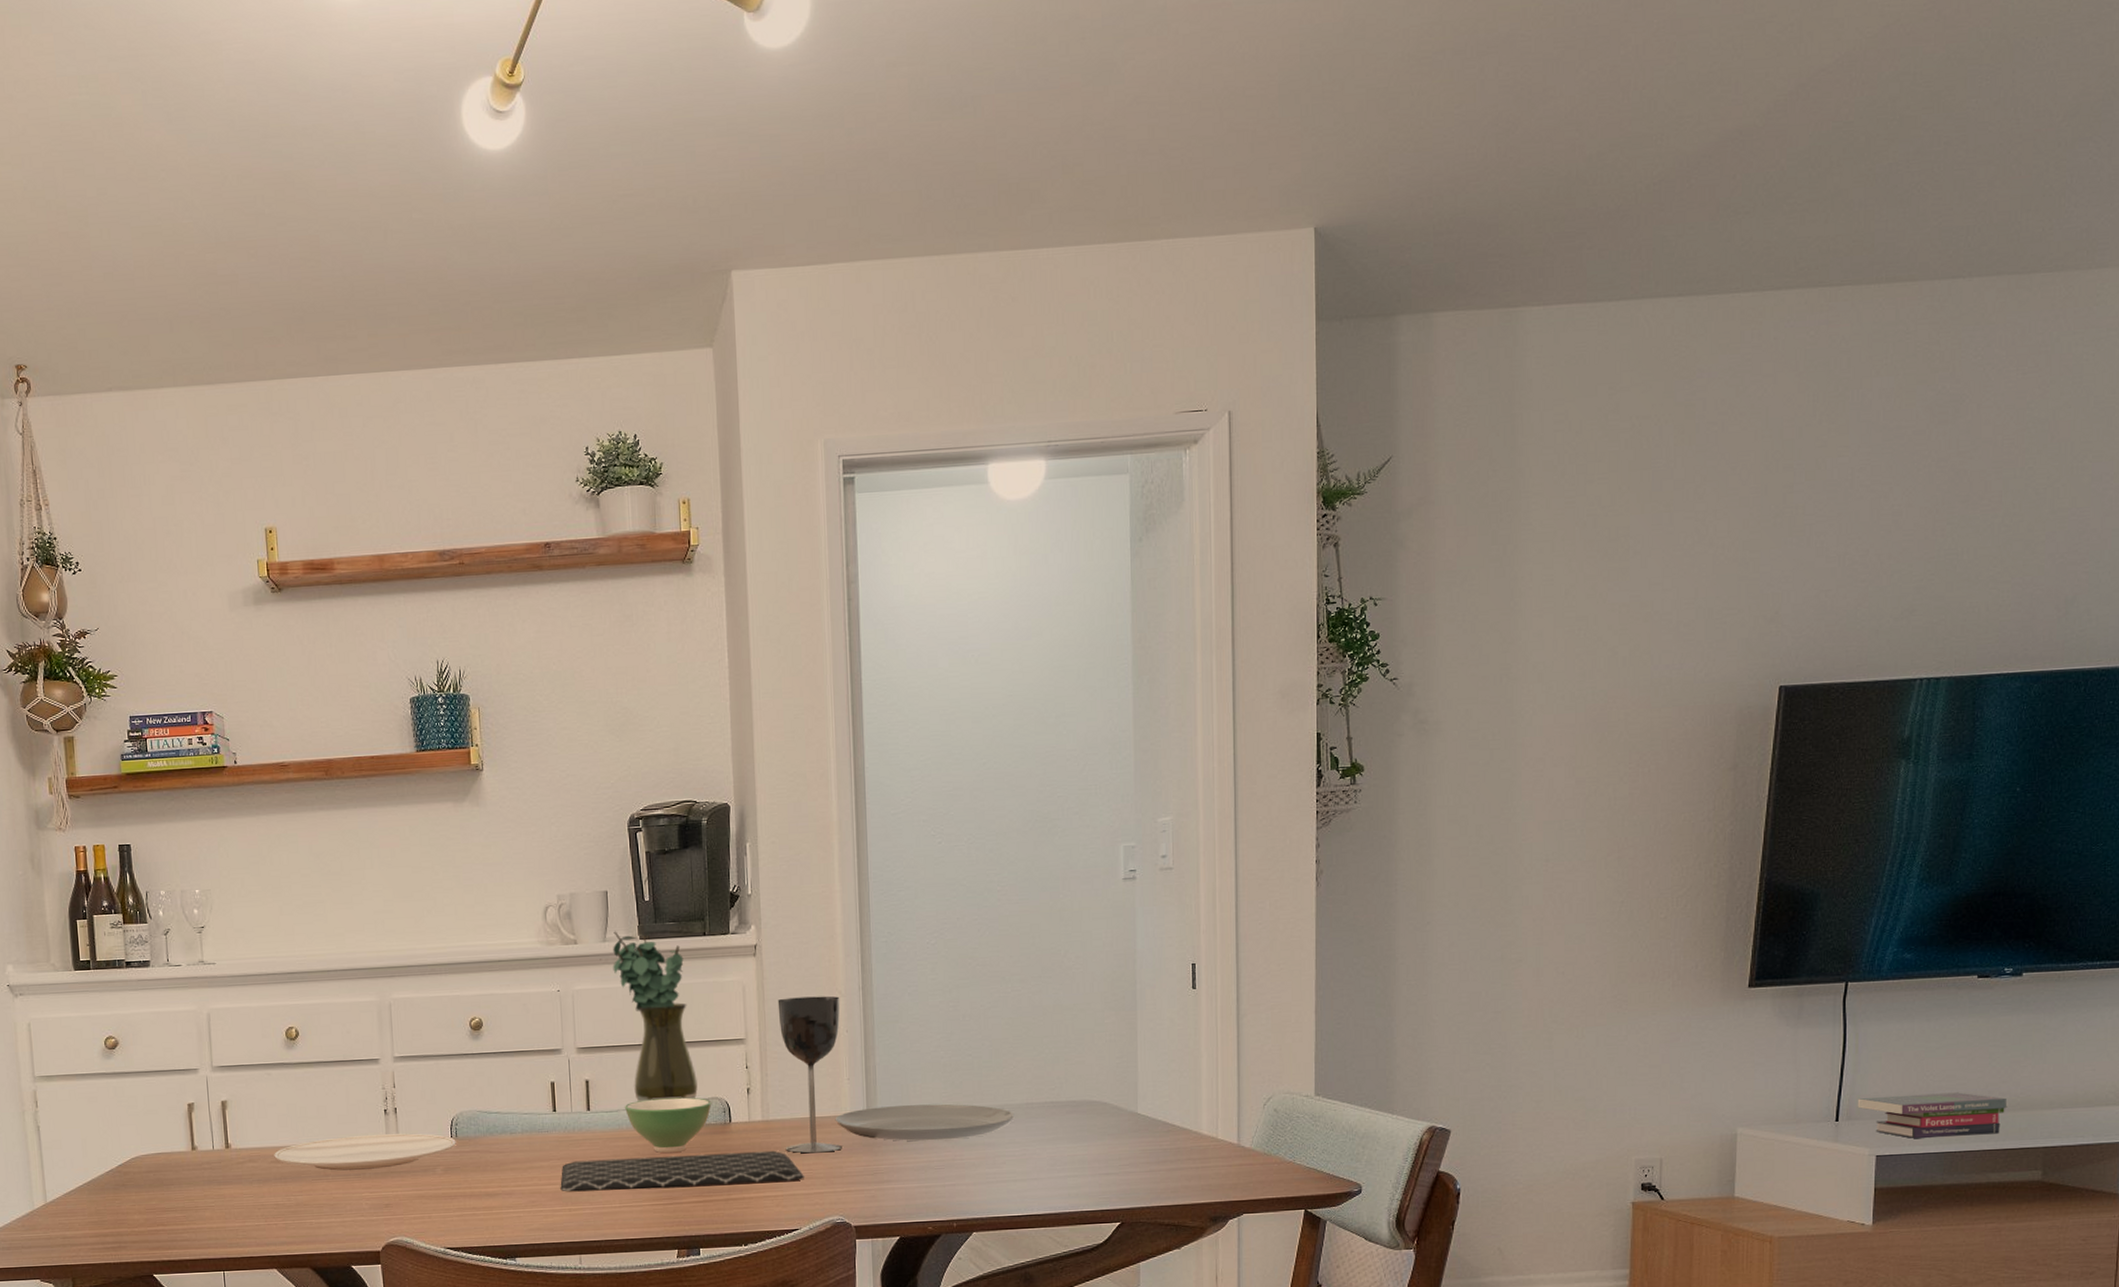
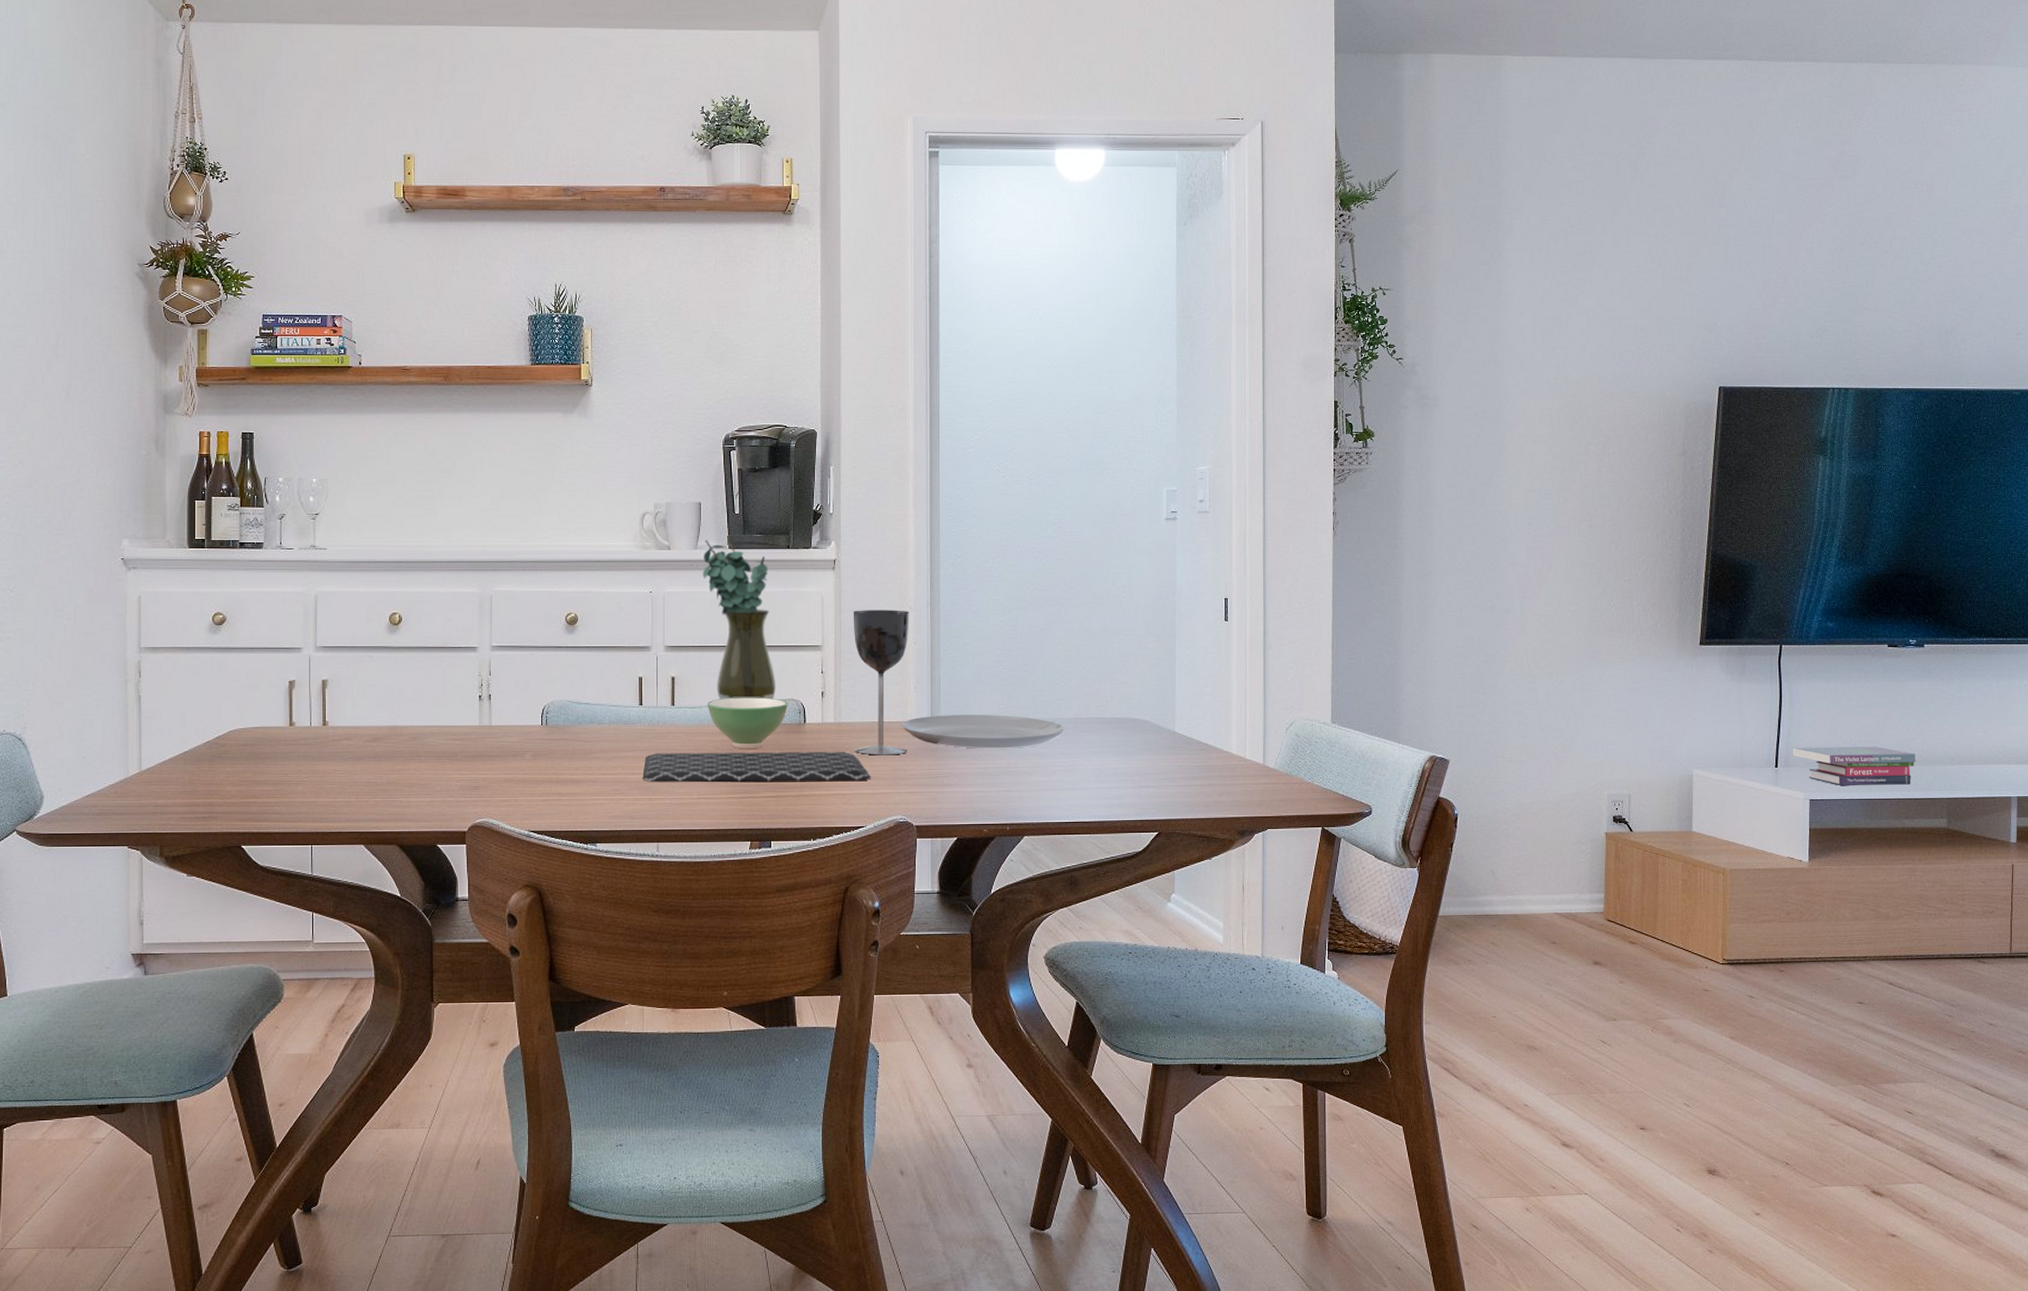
plate: present [274,1133,456,1171] -> none [369,718,546,752]

